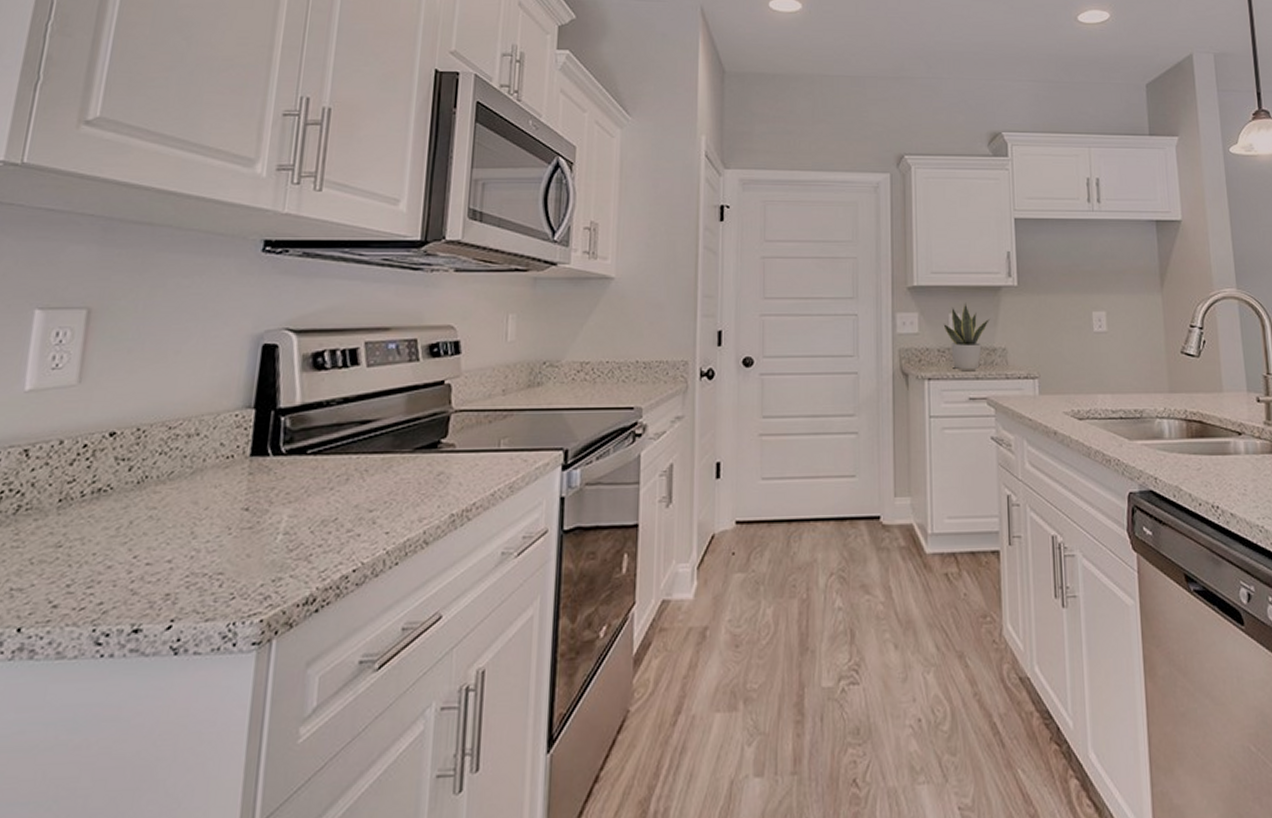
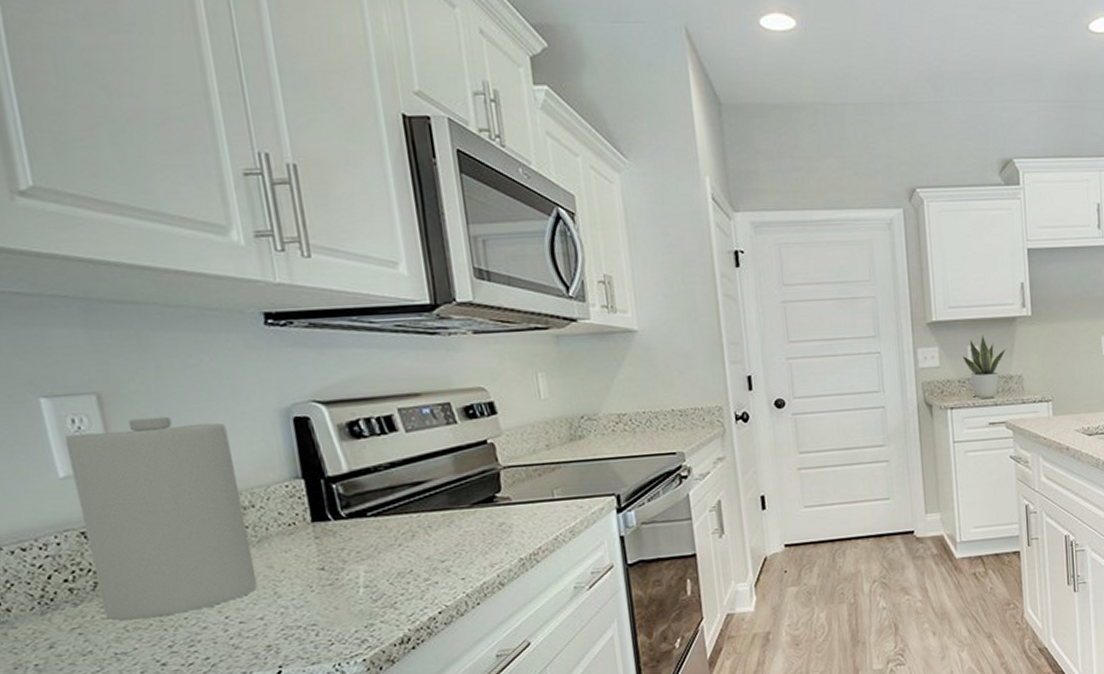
paper towel holder: none [16,335,197,552] -> present [64,416,258,621]

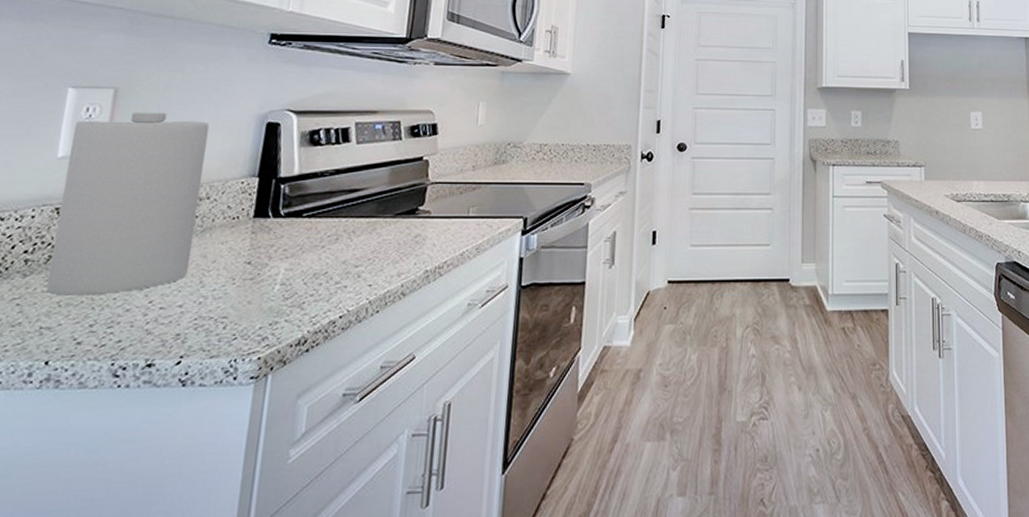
potted plant: present [962,334,1006,399] -> none [846,102,885,158]

